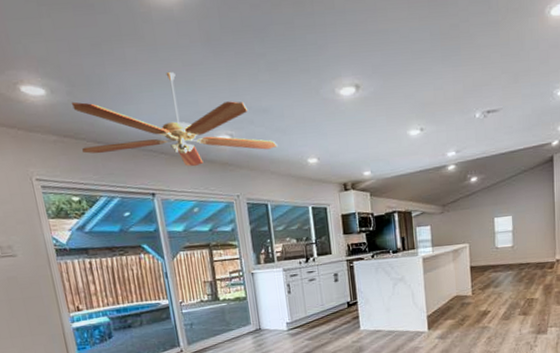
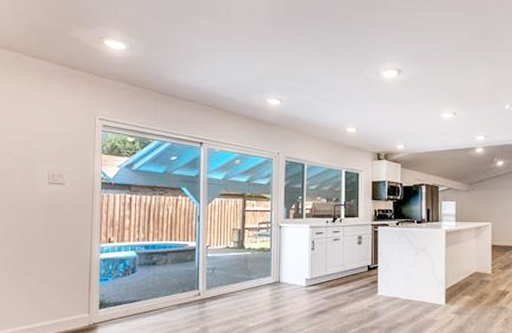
ceiling fan: present [72,72,278,167] -> none [146,42,321,124]

